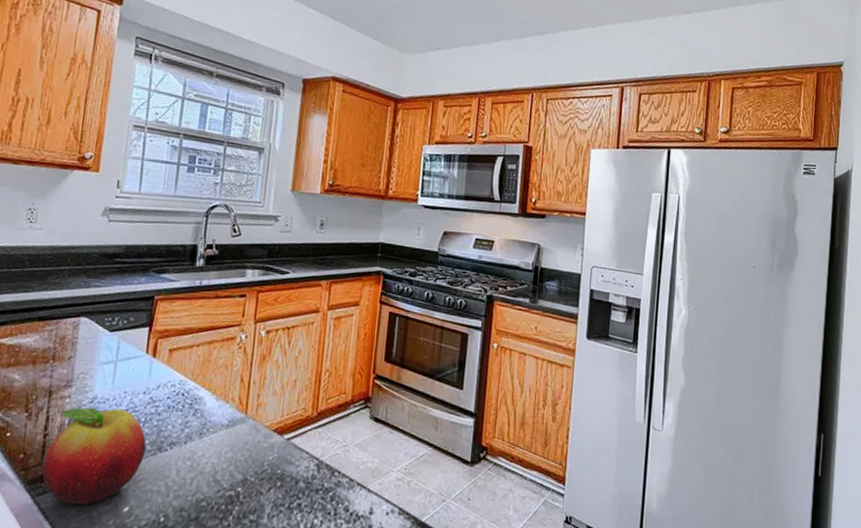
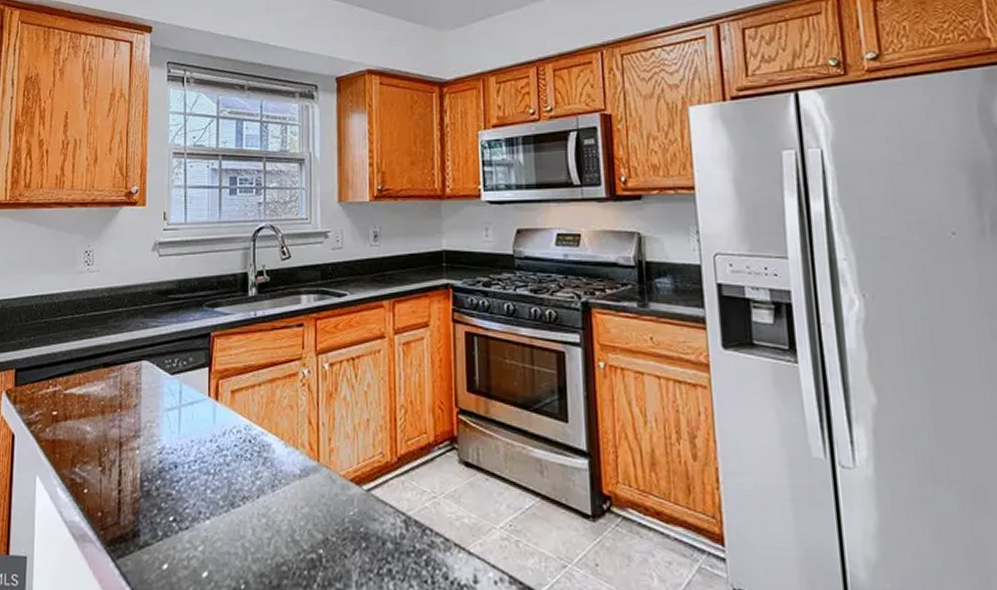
fruit: present [42,407,146,505] -> none [120,459,218,569]

